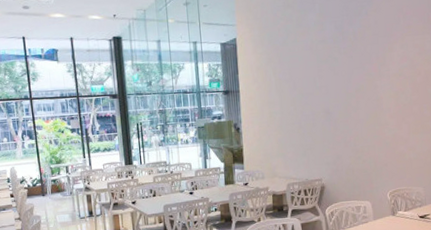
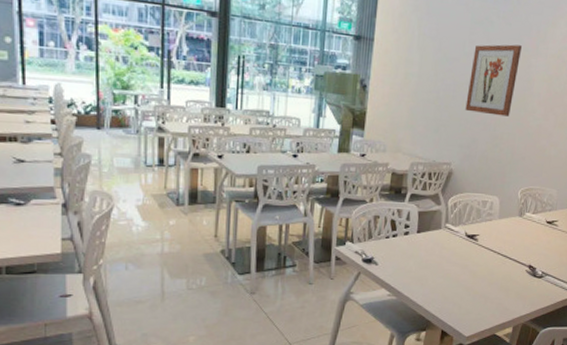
wall art: none [324,72,366,134] -> present [465,44,522,117]

